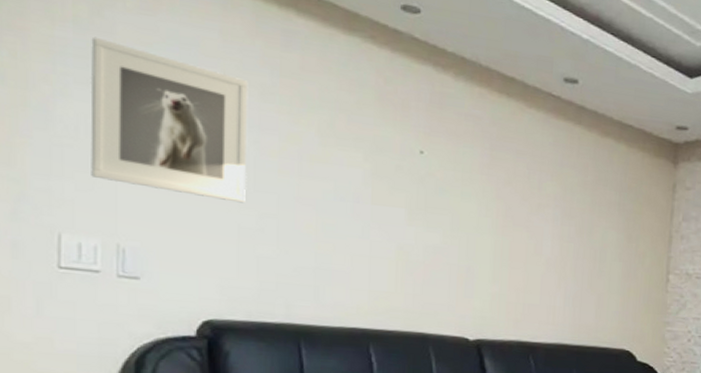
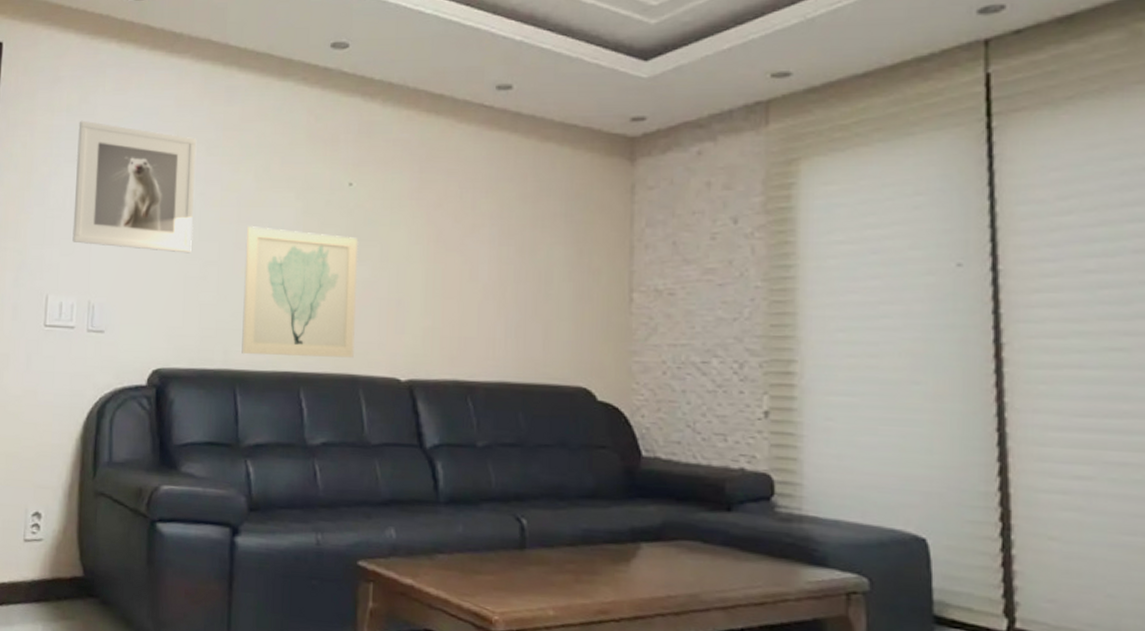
wall art: none [306,182,429,318] -> present [242,226,358,358]

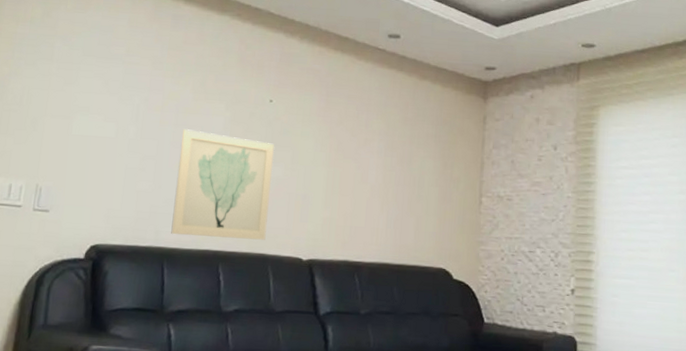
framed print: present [72,120,197,254] -> none [26,31,145,148]

